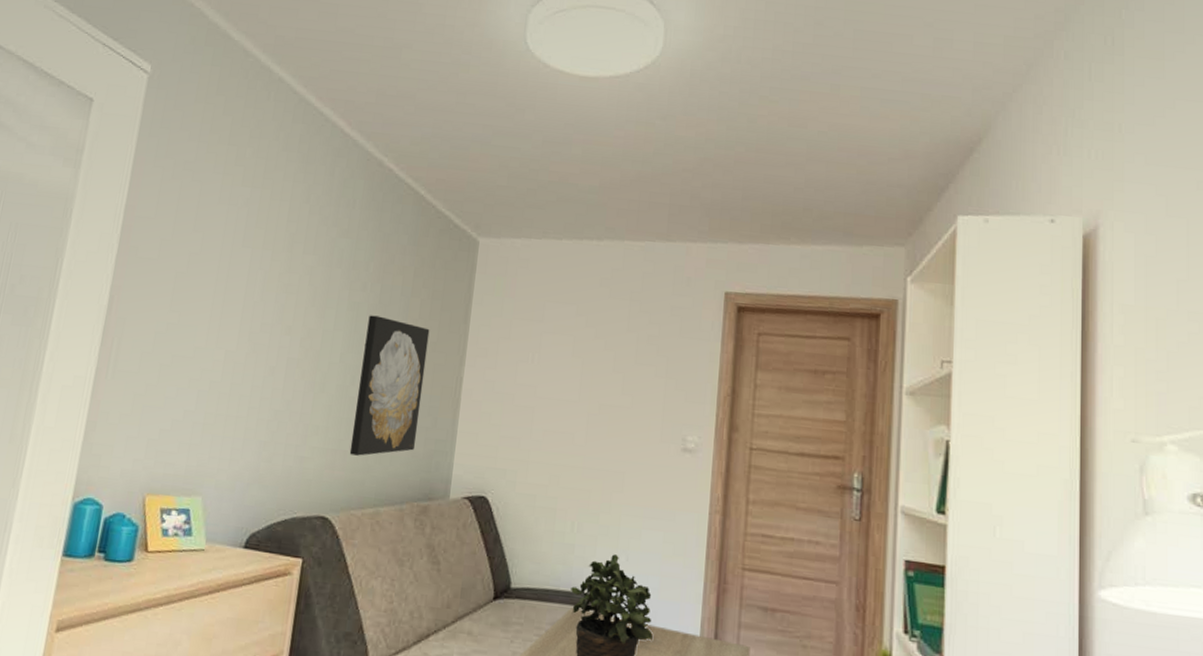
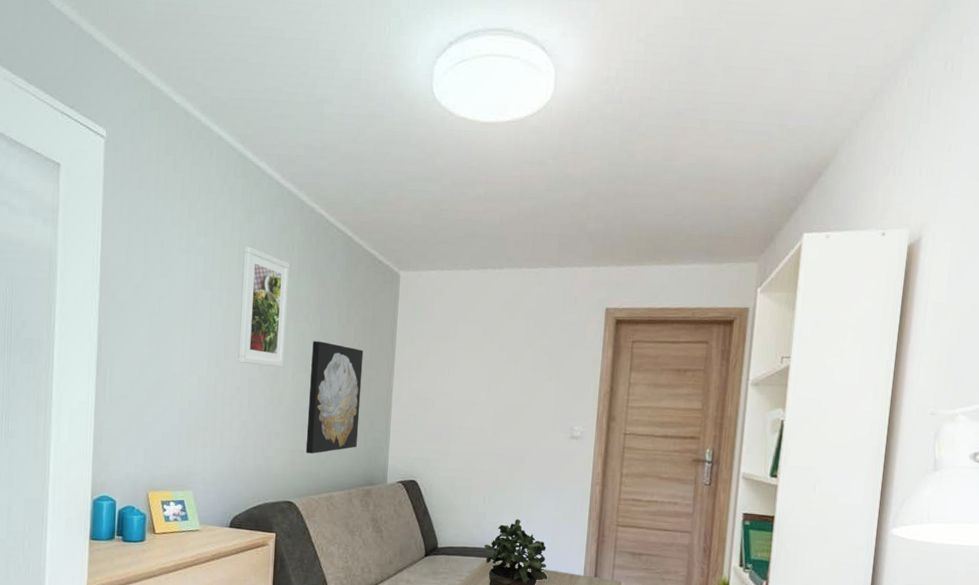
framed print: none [276,200,349,346] -> present [238,246,290,368]

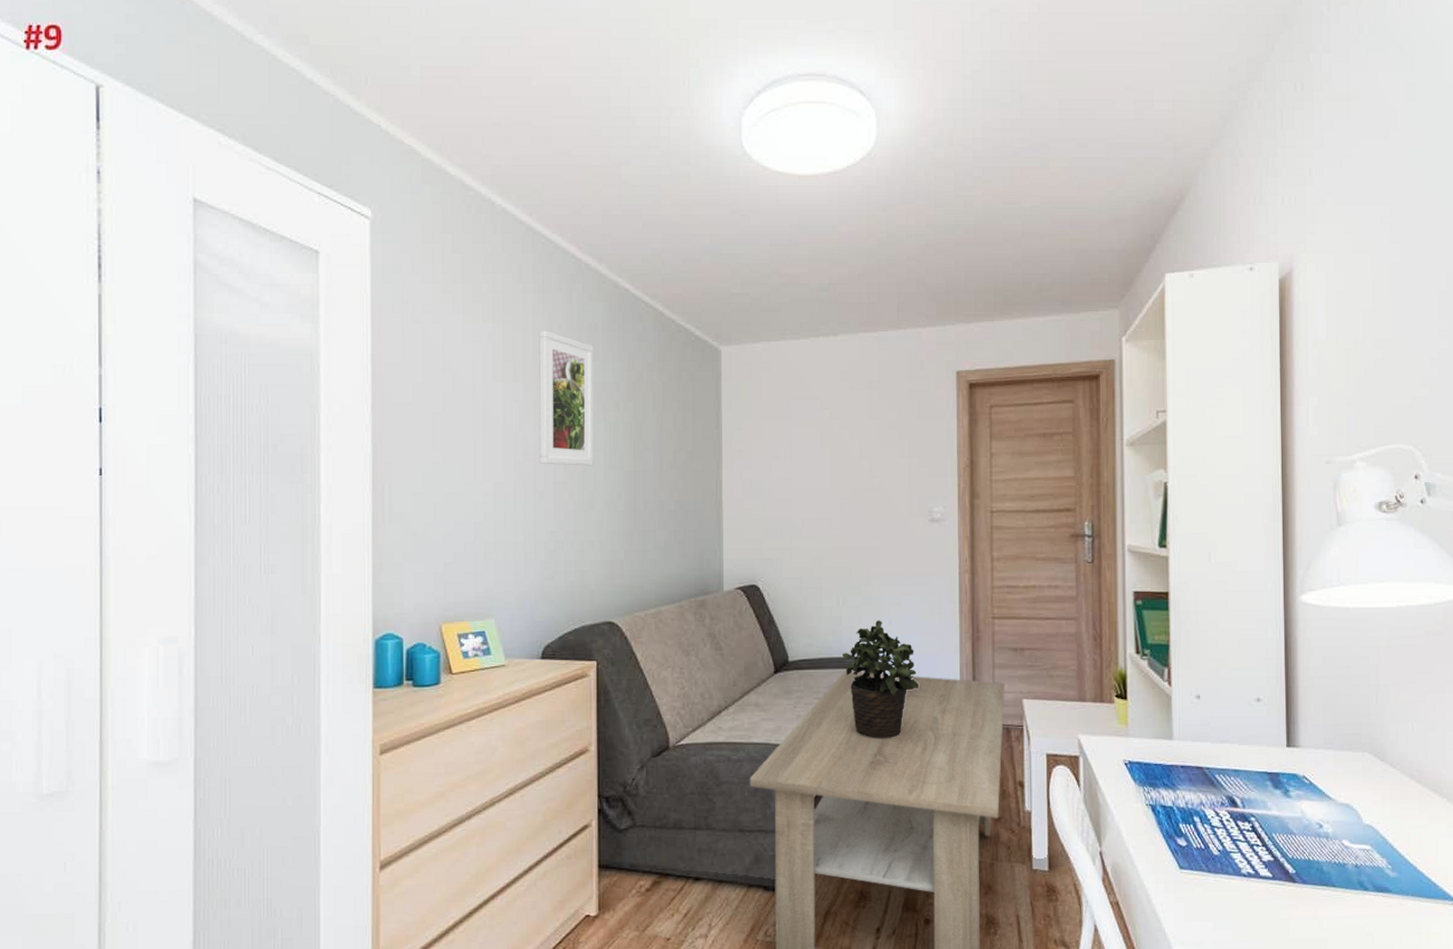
wall art: present [305,341,364,454] -> none [625,432,686,563]

